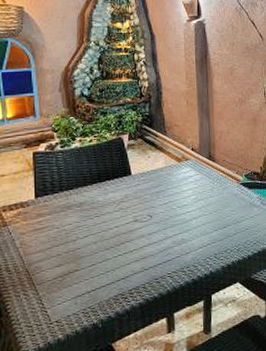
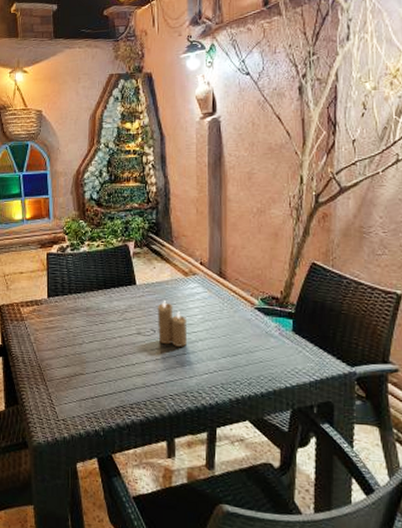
candle: none [153,186,182,228] -> present [157,299,187,347]

